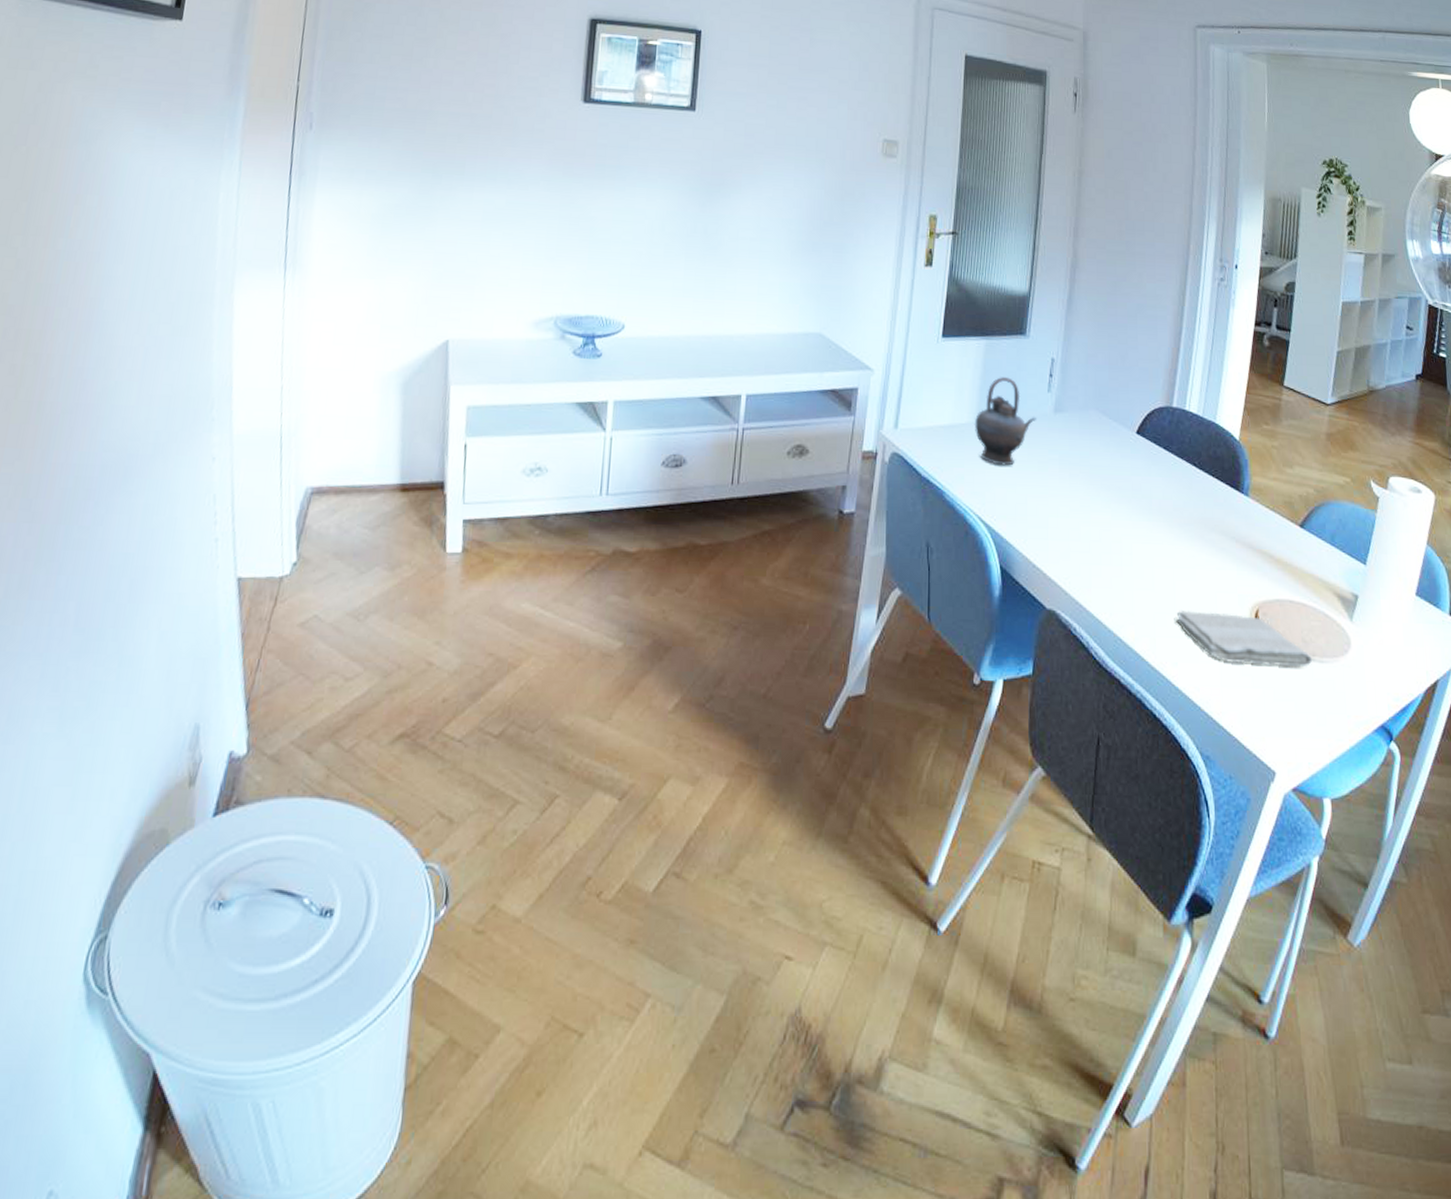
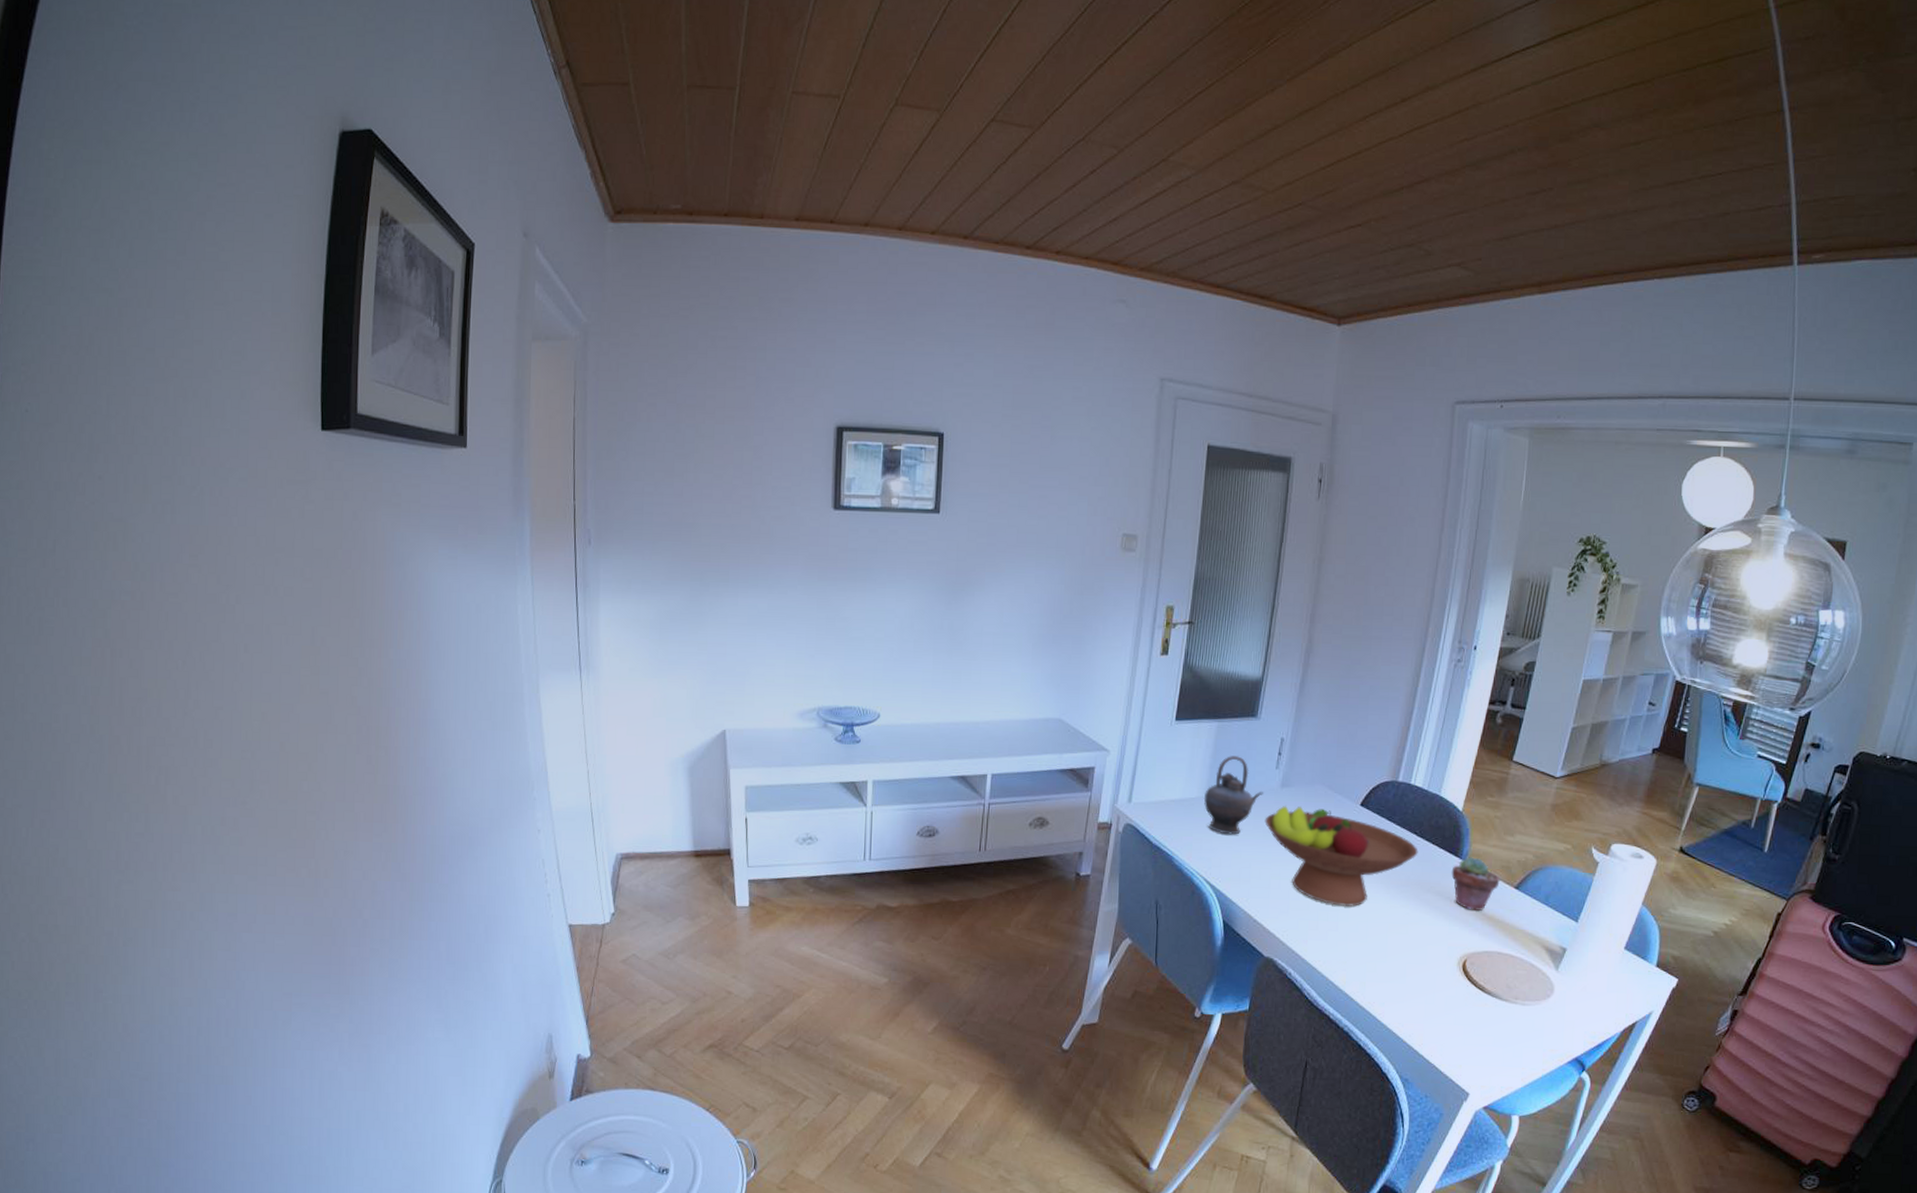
fruit bowl: none [1039,432,1199,548] -> present [1264,805,1418,907]
washcloth: present [1176,611,1312,668] -> none [1386,960,1514,1009]
potted succulent: none [1234,491,1284,554] -> present [1451,857,1500,912]

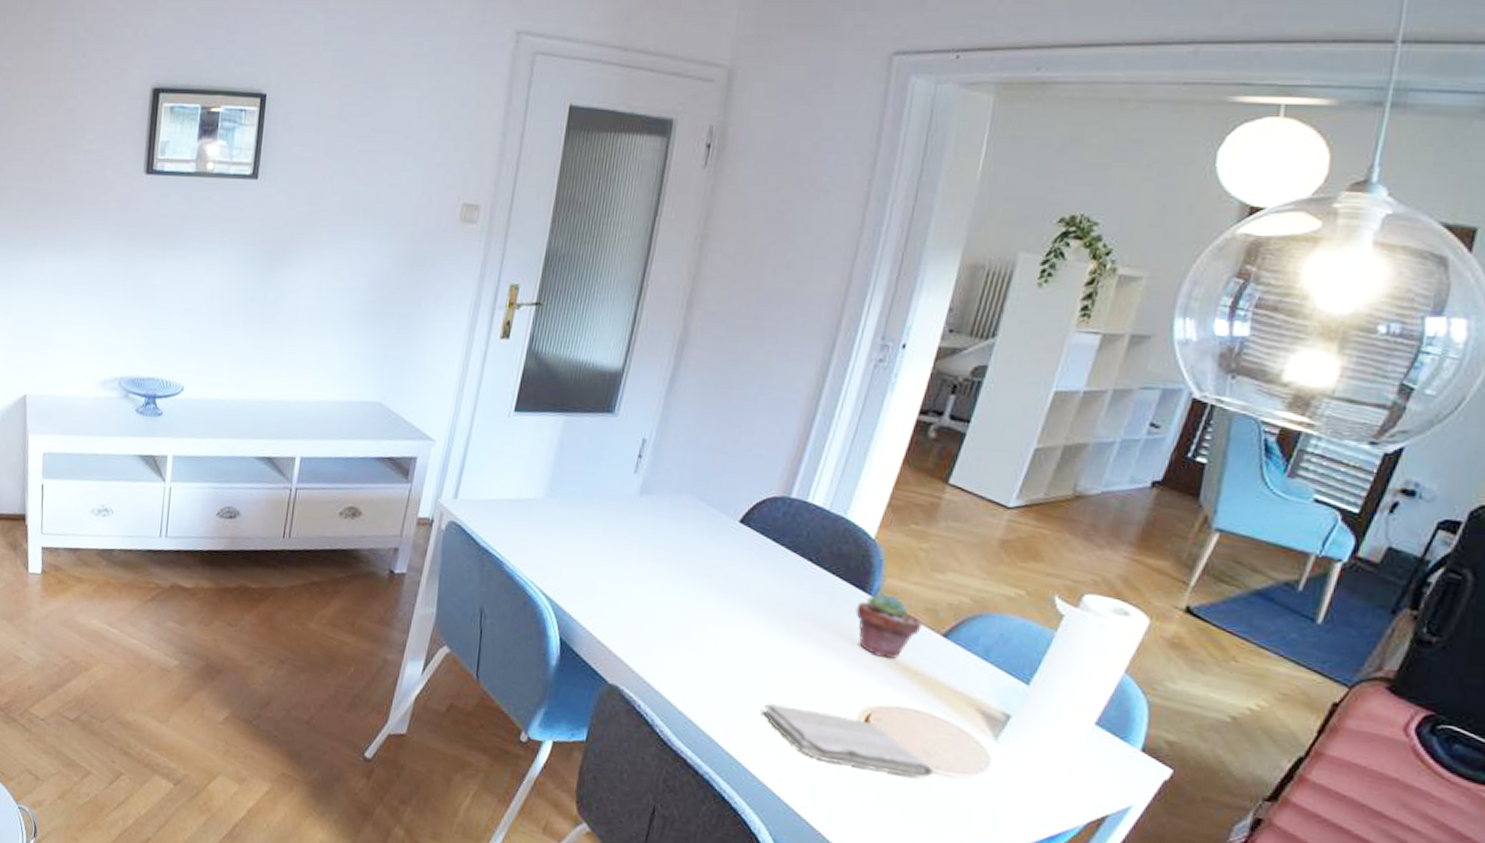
teapot: present [1203,756,1263,835] -> none [543,455,617,544]
fruit bowl: present [1264,805,1418,907] -> none [617,515,813,638]
washcloth: none [1386,960,1514,1009] -> present [763,703,933,778]

